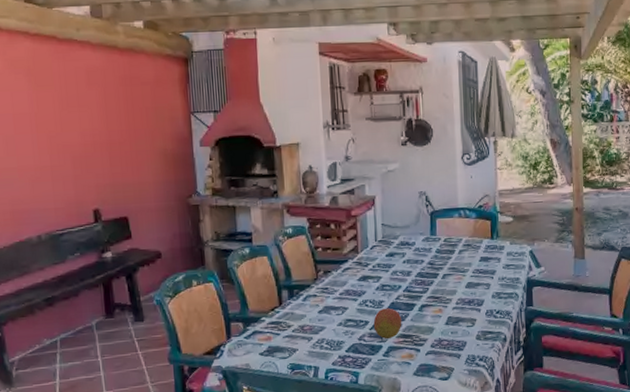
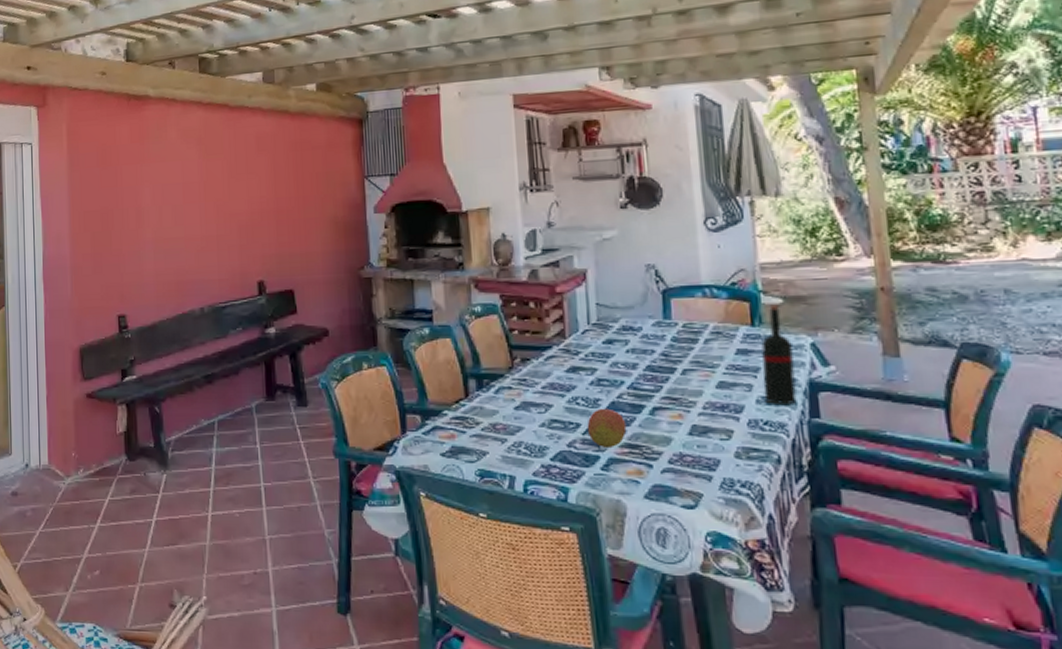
wine bottle: none [497,222,519,298] -> present [761,304,797,404]

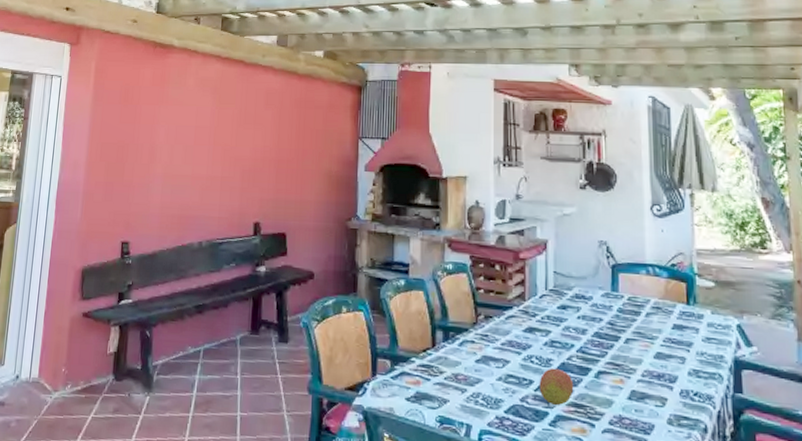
wine bottle: present [761,304,797,404] -> none [695,287,723,379]

